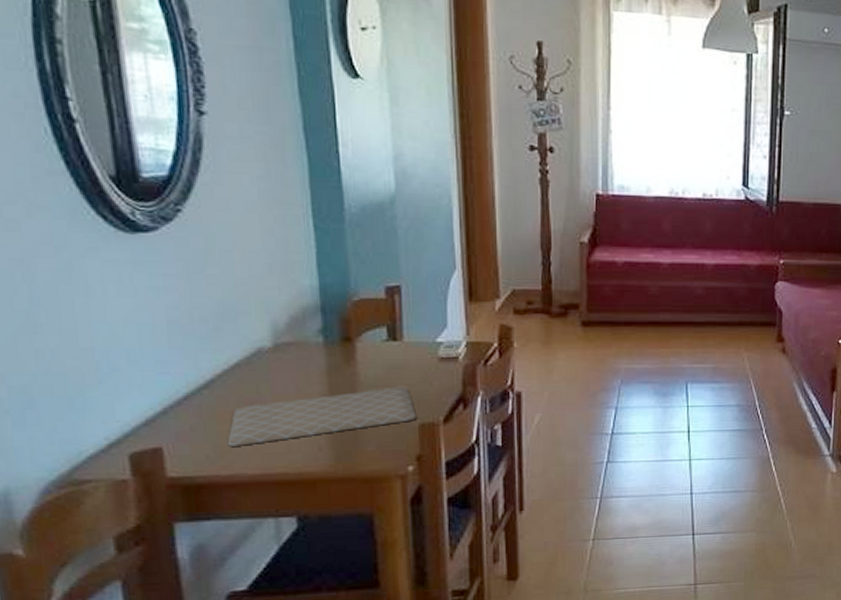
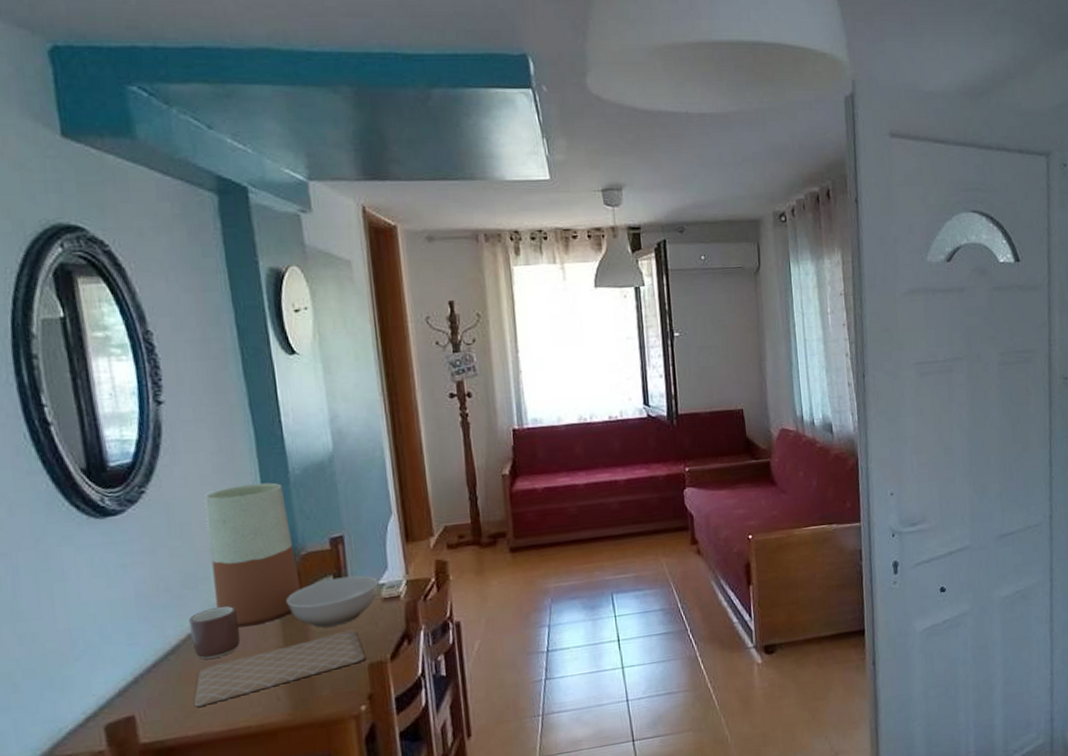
mug: none [226,344,282,399] -> present [189,606,241,660]
vase: none [249,217,351,369] -> present [205,482,301,628]
bowl: none [334,330,436,380] -> present [286,575,378,628]

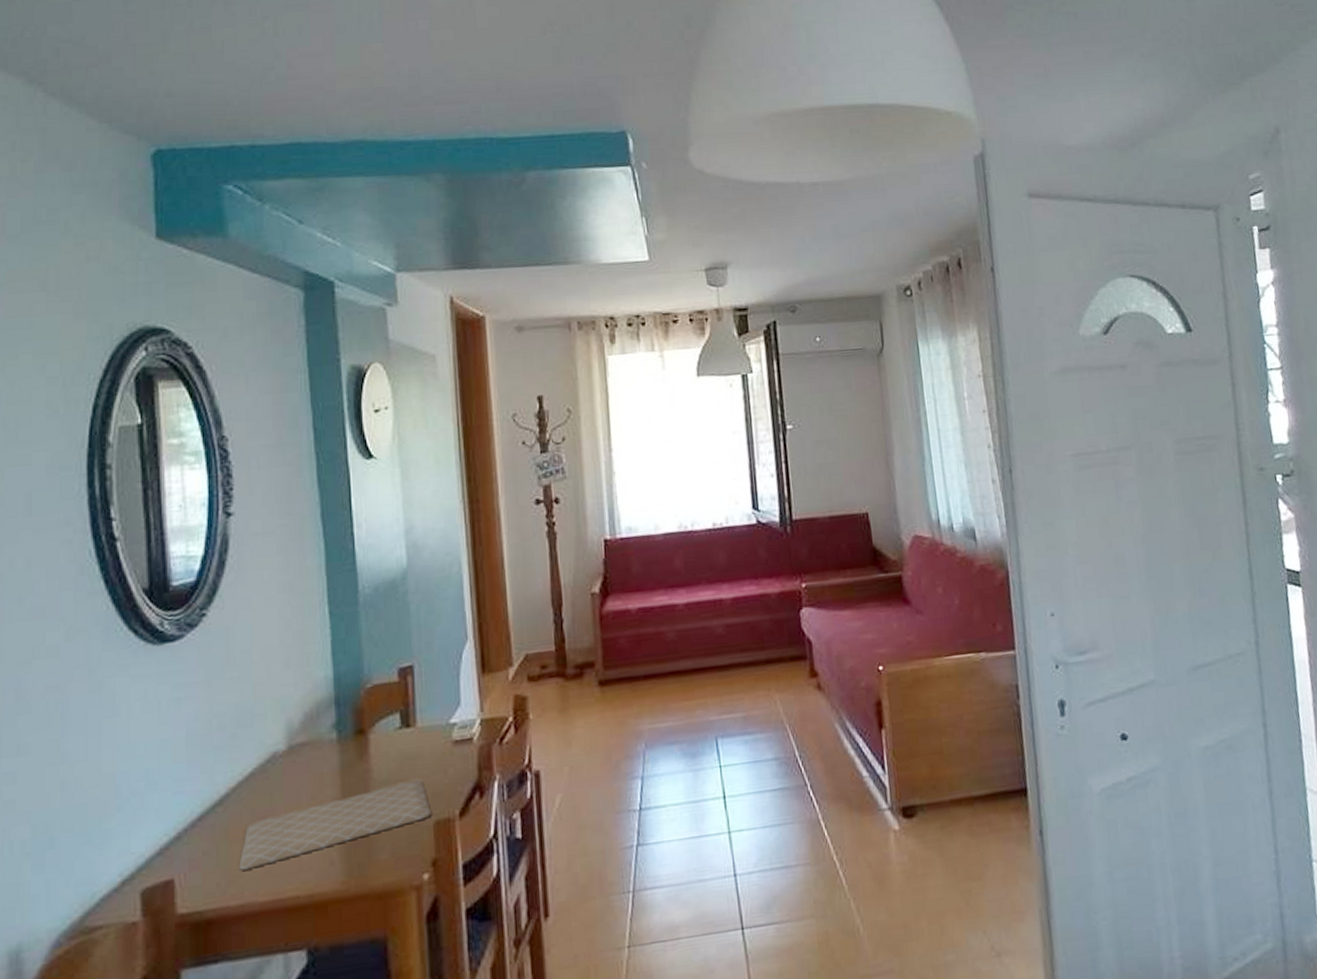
mug: present [189,606,241,660] -> none [241,748,295,813]
vase: present [205,482,301,628] -> none [268,603,364,774]
bowl: present [286,575,378,628] -> none [347,712,449,776]

